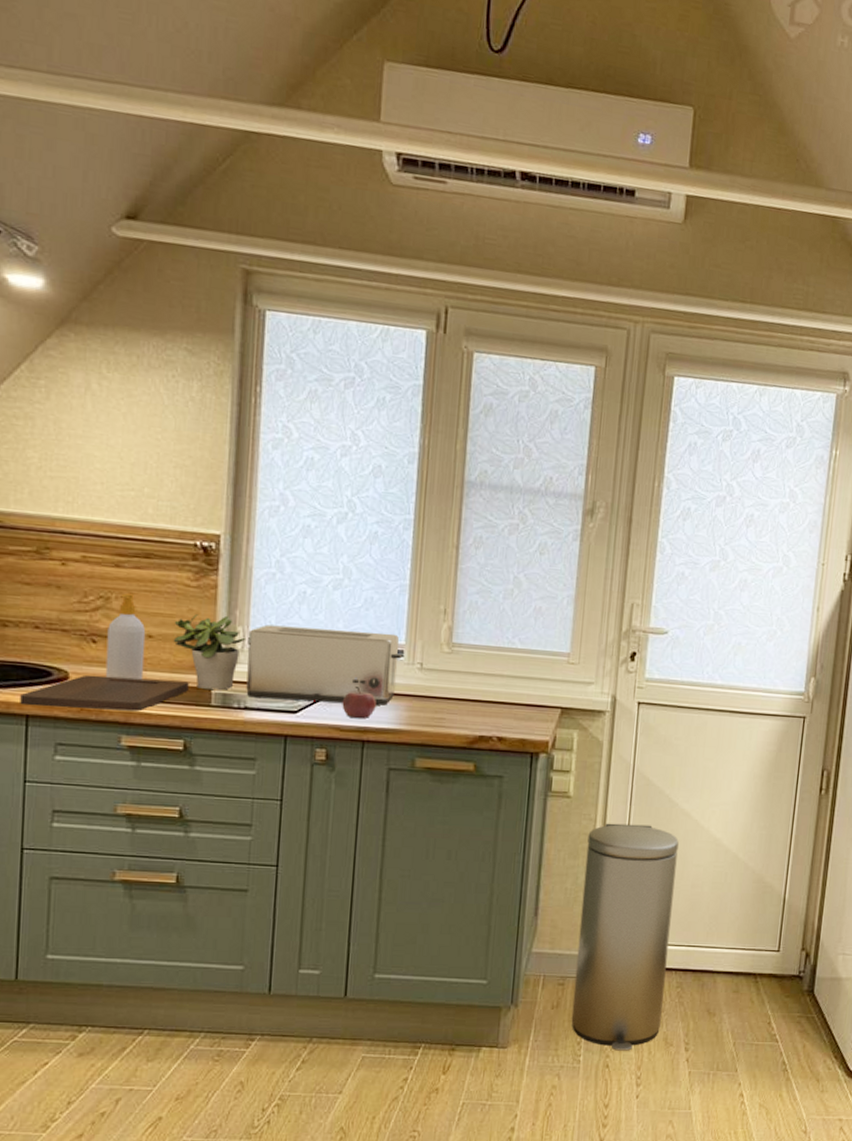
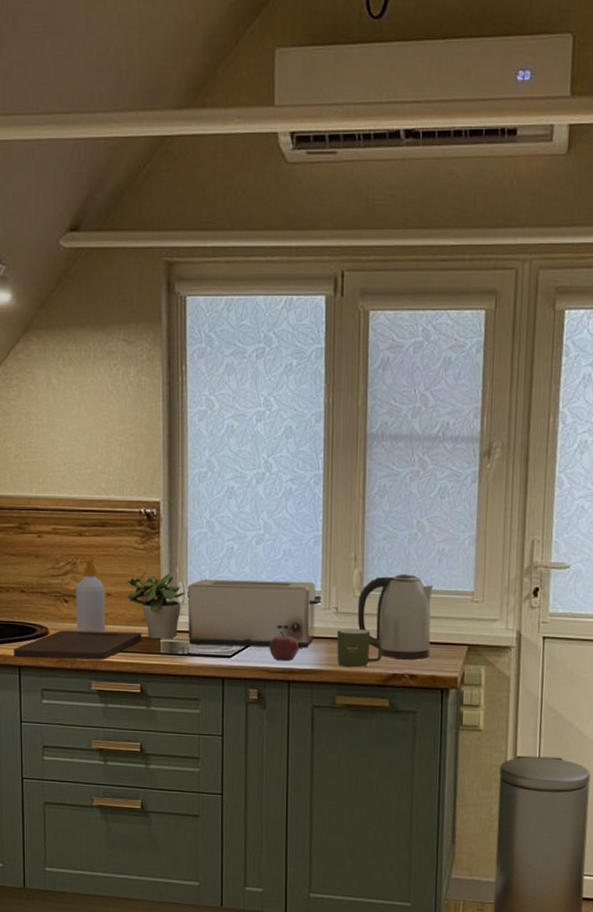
mug: none [418,685,470,730] -> present [337,628,382,669]
kettle: none [443,631,527,722] -> present [357,574,433,660]

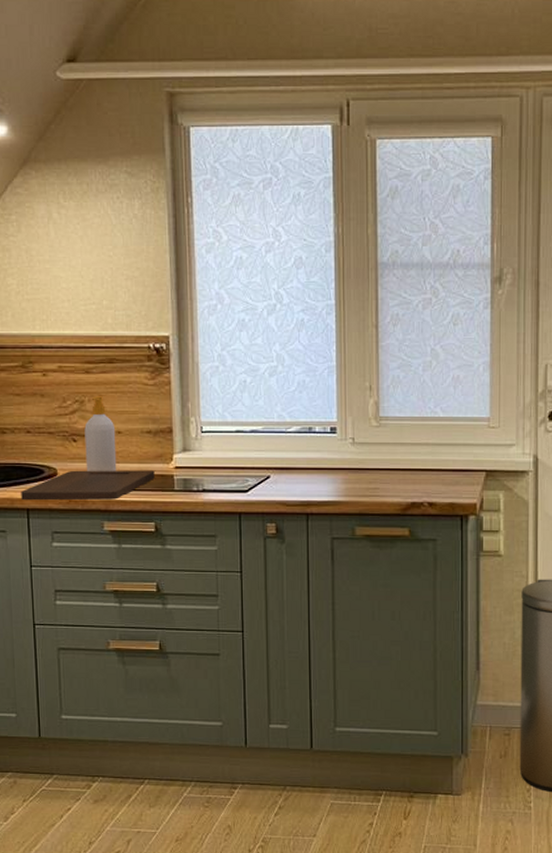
potted plant: present [127,573,186,639] -> none [137,408,199,475]
toaster: present [188,579,319,648] -> none [201,412,335,481]
fruit: present [269,631,299,660] -> none [286,463,316,493]
mug: present [337,628,382,669] -> none [355,458,400,499]
kettle: present [357,574,433,660] -> none [374,402,449,488]

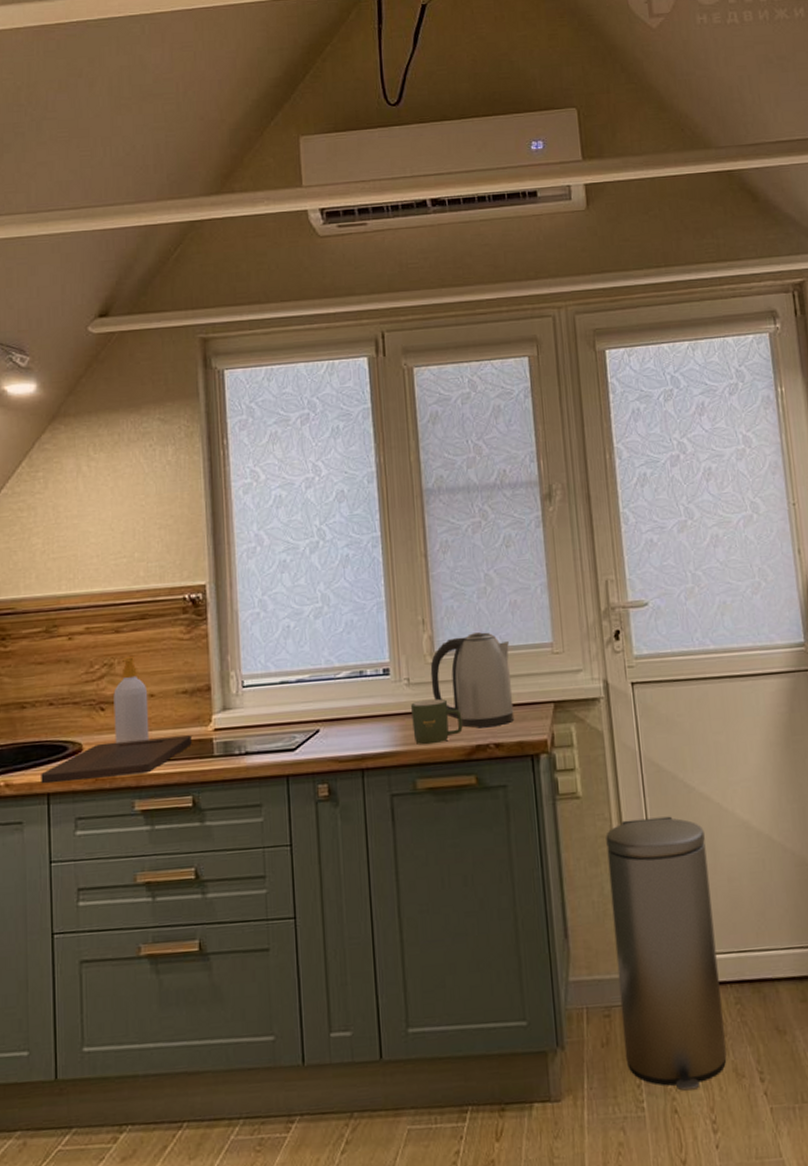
mug: none [355,458,400,499] -> present [411,698,463,747]
kettle: none [374,402,449,488] -> present [430,632,515,729]

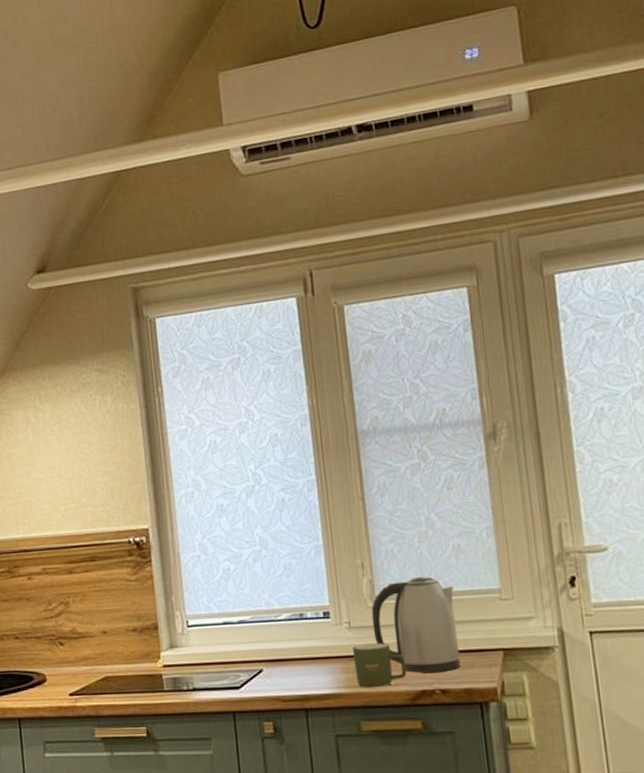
cutting board: present [41,735,192,784] -> none [12,670,143,710]
soap bottle: present [113,657,150,743] -> none [70,596,105,676]

